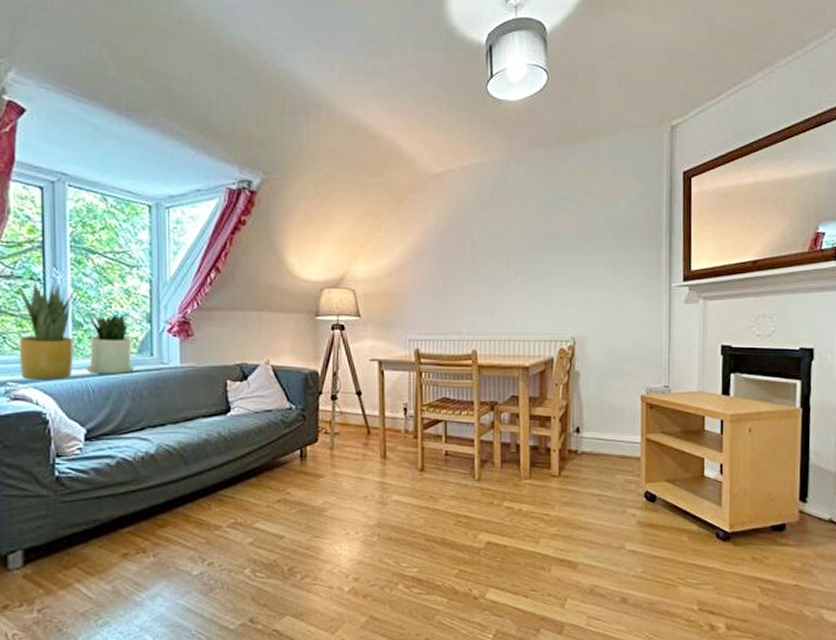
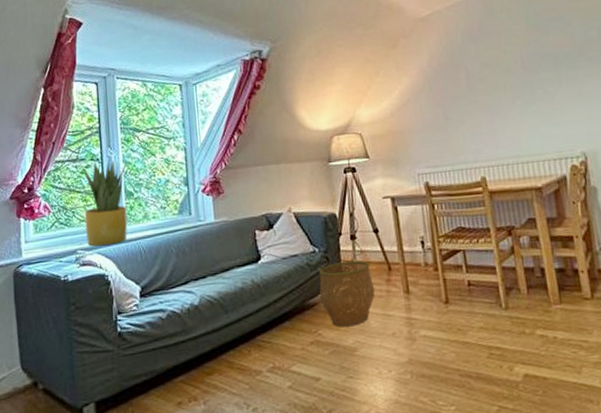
planter: present [86,313,135,374] -> none [137,180,177,236]
basket: none [292,422,351,487] -> present [319,260,375,327]

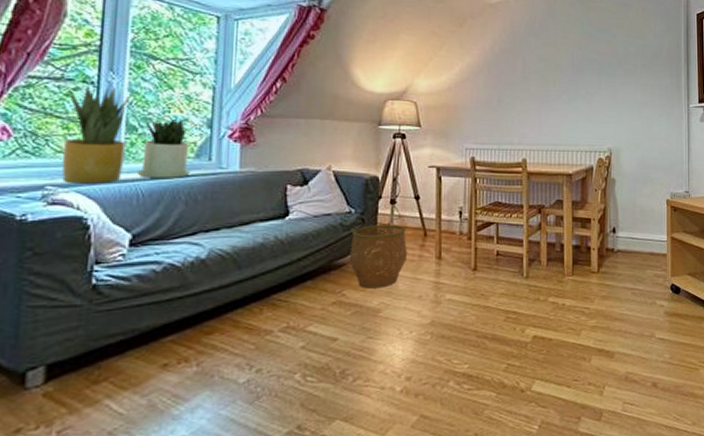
planter: none [137,180,177,236] -> present [137,117,191,178]

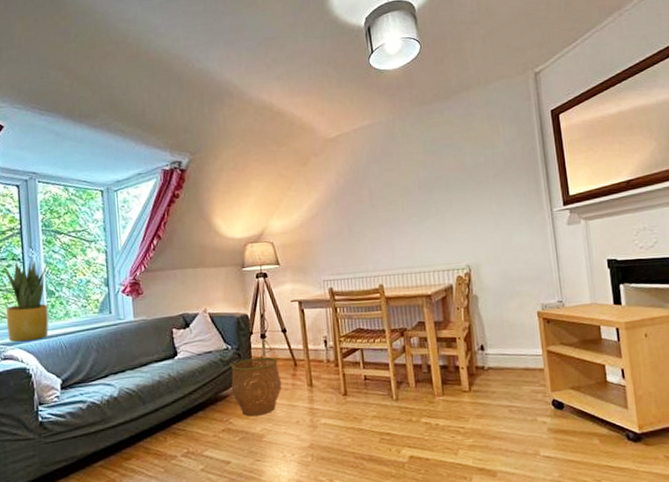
planter: present [137,117,191,178] -> none [58,280,98,333]

